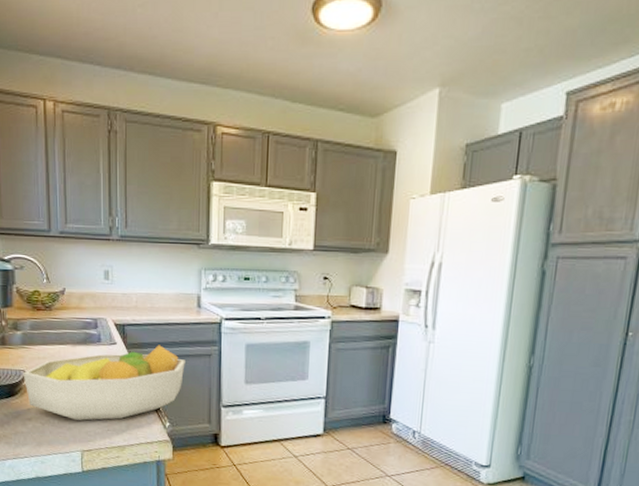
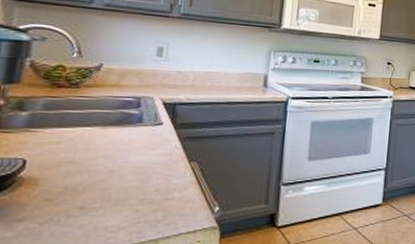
fruit bowl: present [23,345,185,421] -> none [20,124,245,214]

